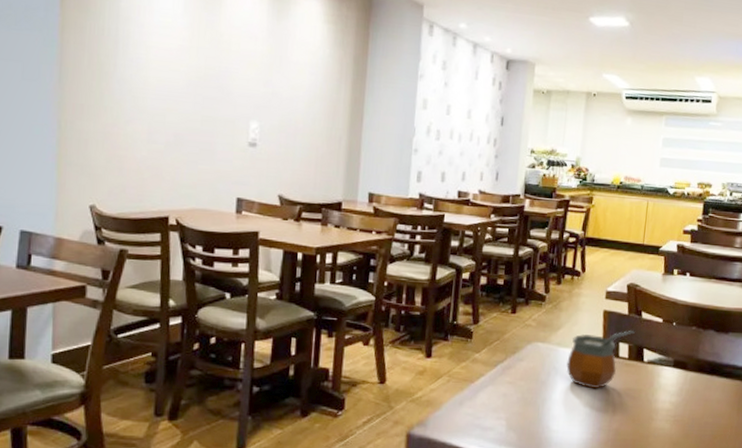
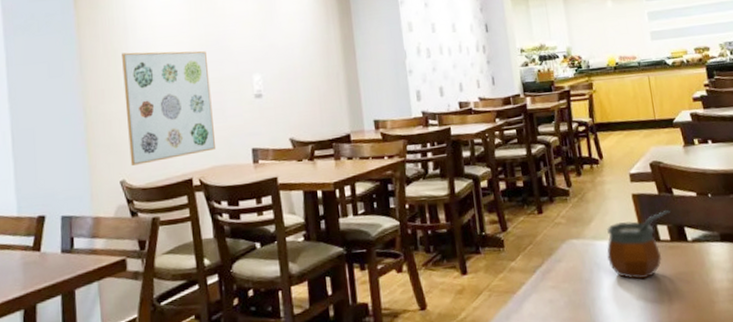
wall art: none [103,69,204,193] -> present [122,50,217,166]

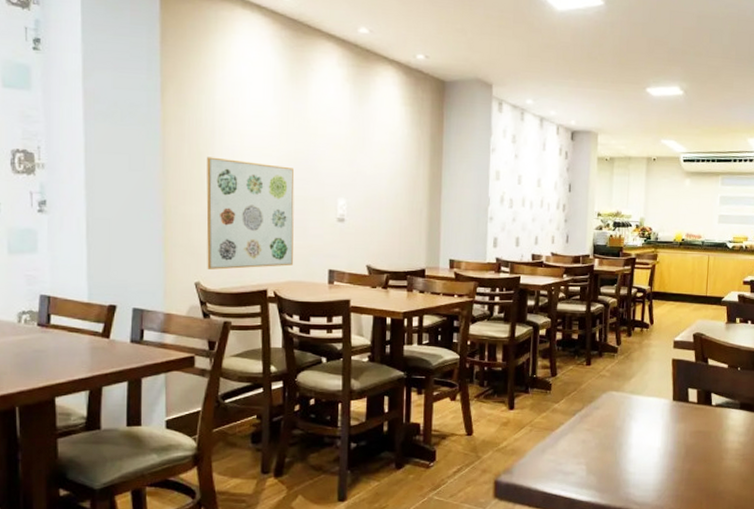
gourd: present [607,209,671,280] -> none [640,376,703,433]

